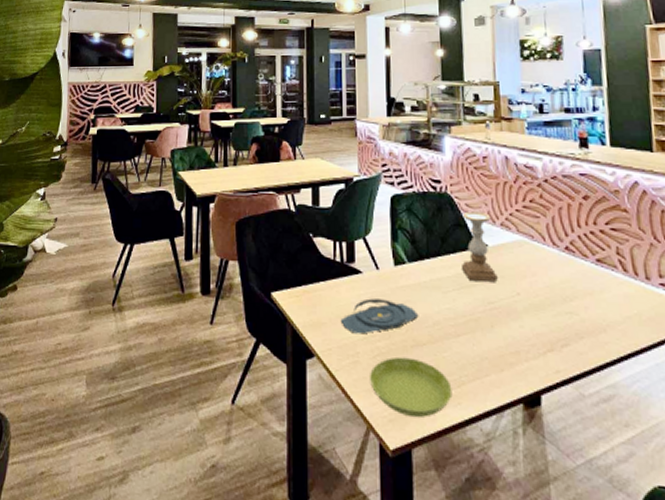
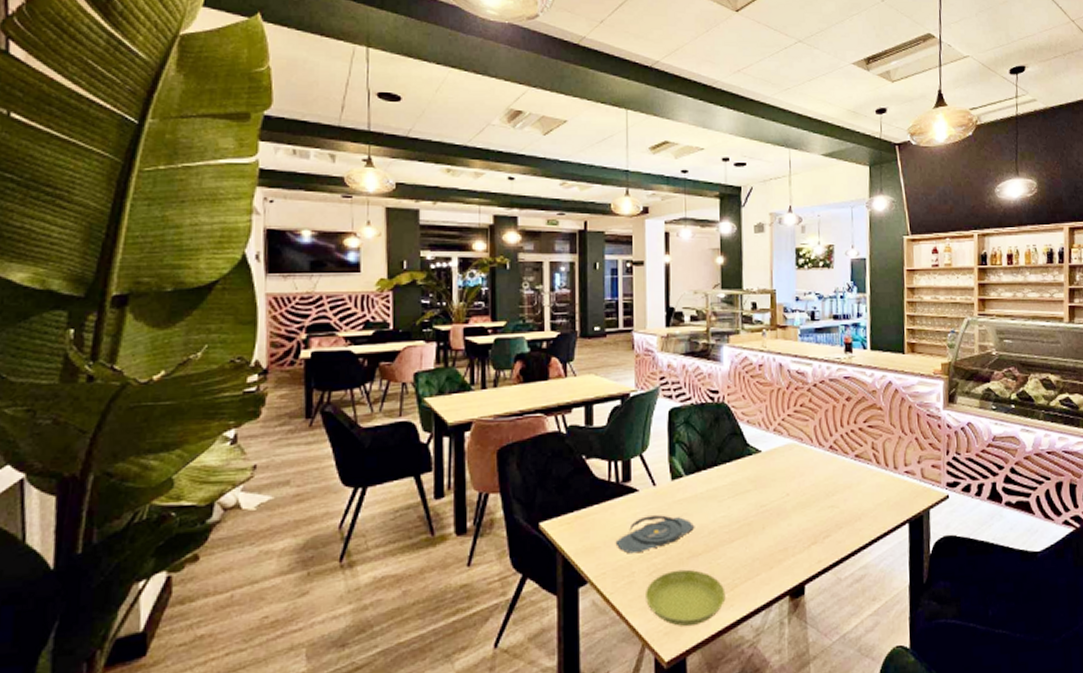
candle holder: present [460,211,498,282] -> none [736,419,770,487]

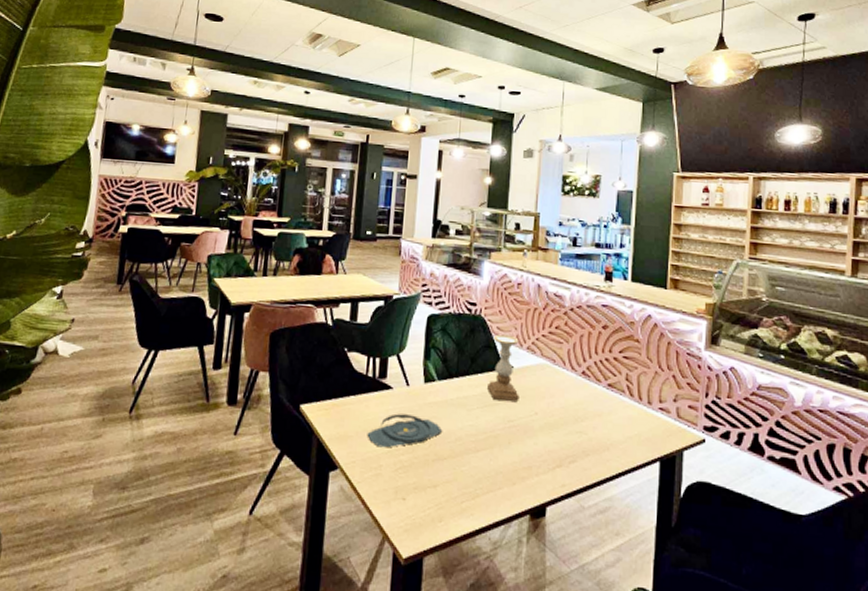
saucer: present [646,569,726,627] -> none [390,470,467,528]
candle holder: none [736,419,770,487] -> present [486,334,519,401]

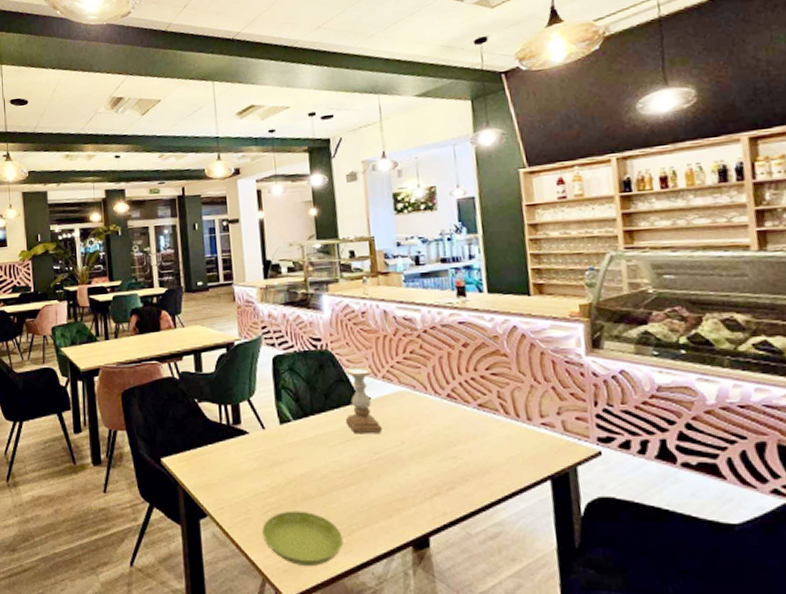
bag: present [367,413,443,448] -> none [230,457,307,492]
saucer: none [390,470,467,528] -> present [262,510,344,567]

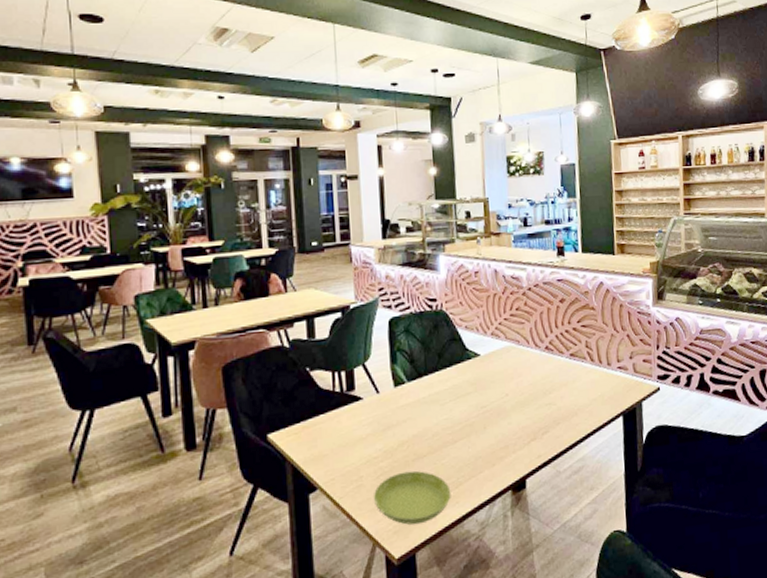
candle holder: present [344,366,382,433] -> none [456,324,489,390]

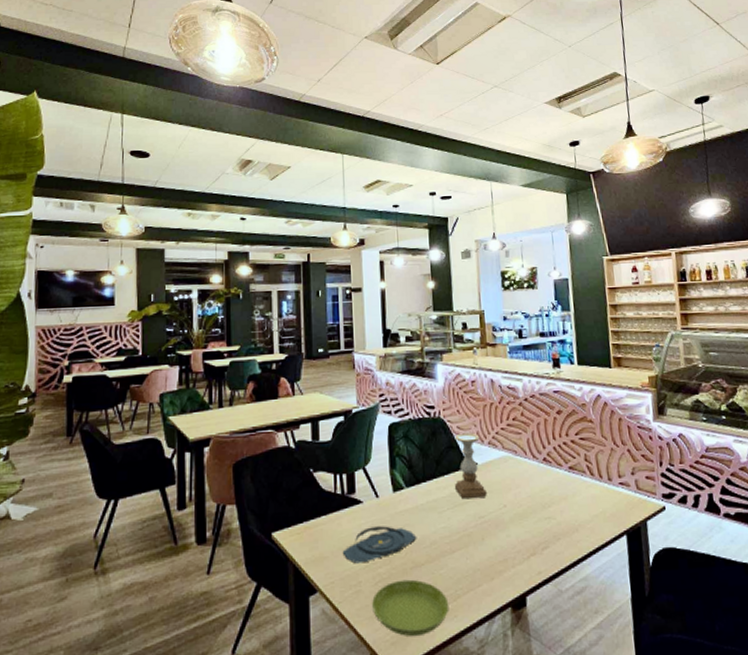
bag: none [342,421,419,459] -> present [342,526,417,564]
candle holder: none [456,324,489,390] -> present [454,433,487,498]

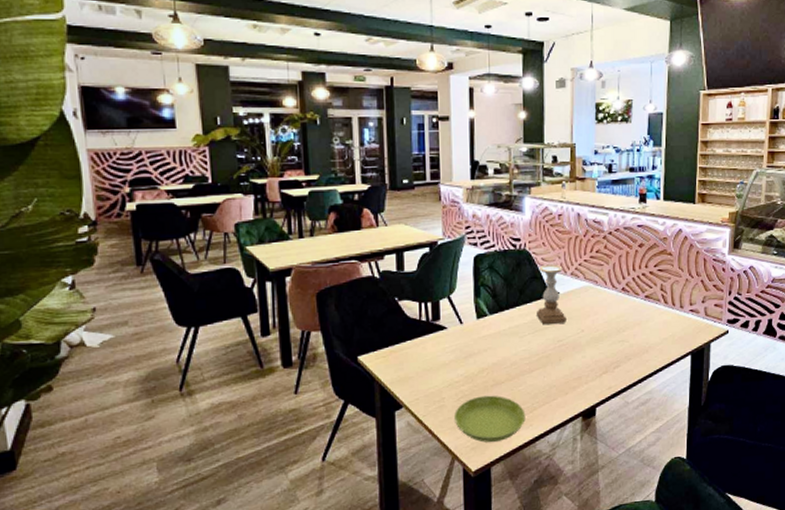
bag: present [342,526,417,564] -> none [427,349,499,383]

